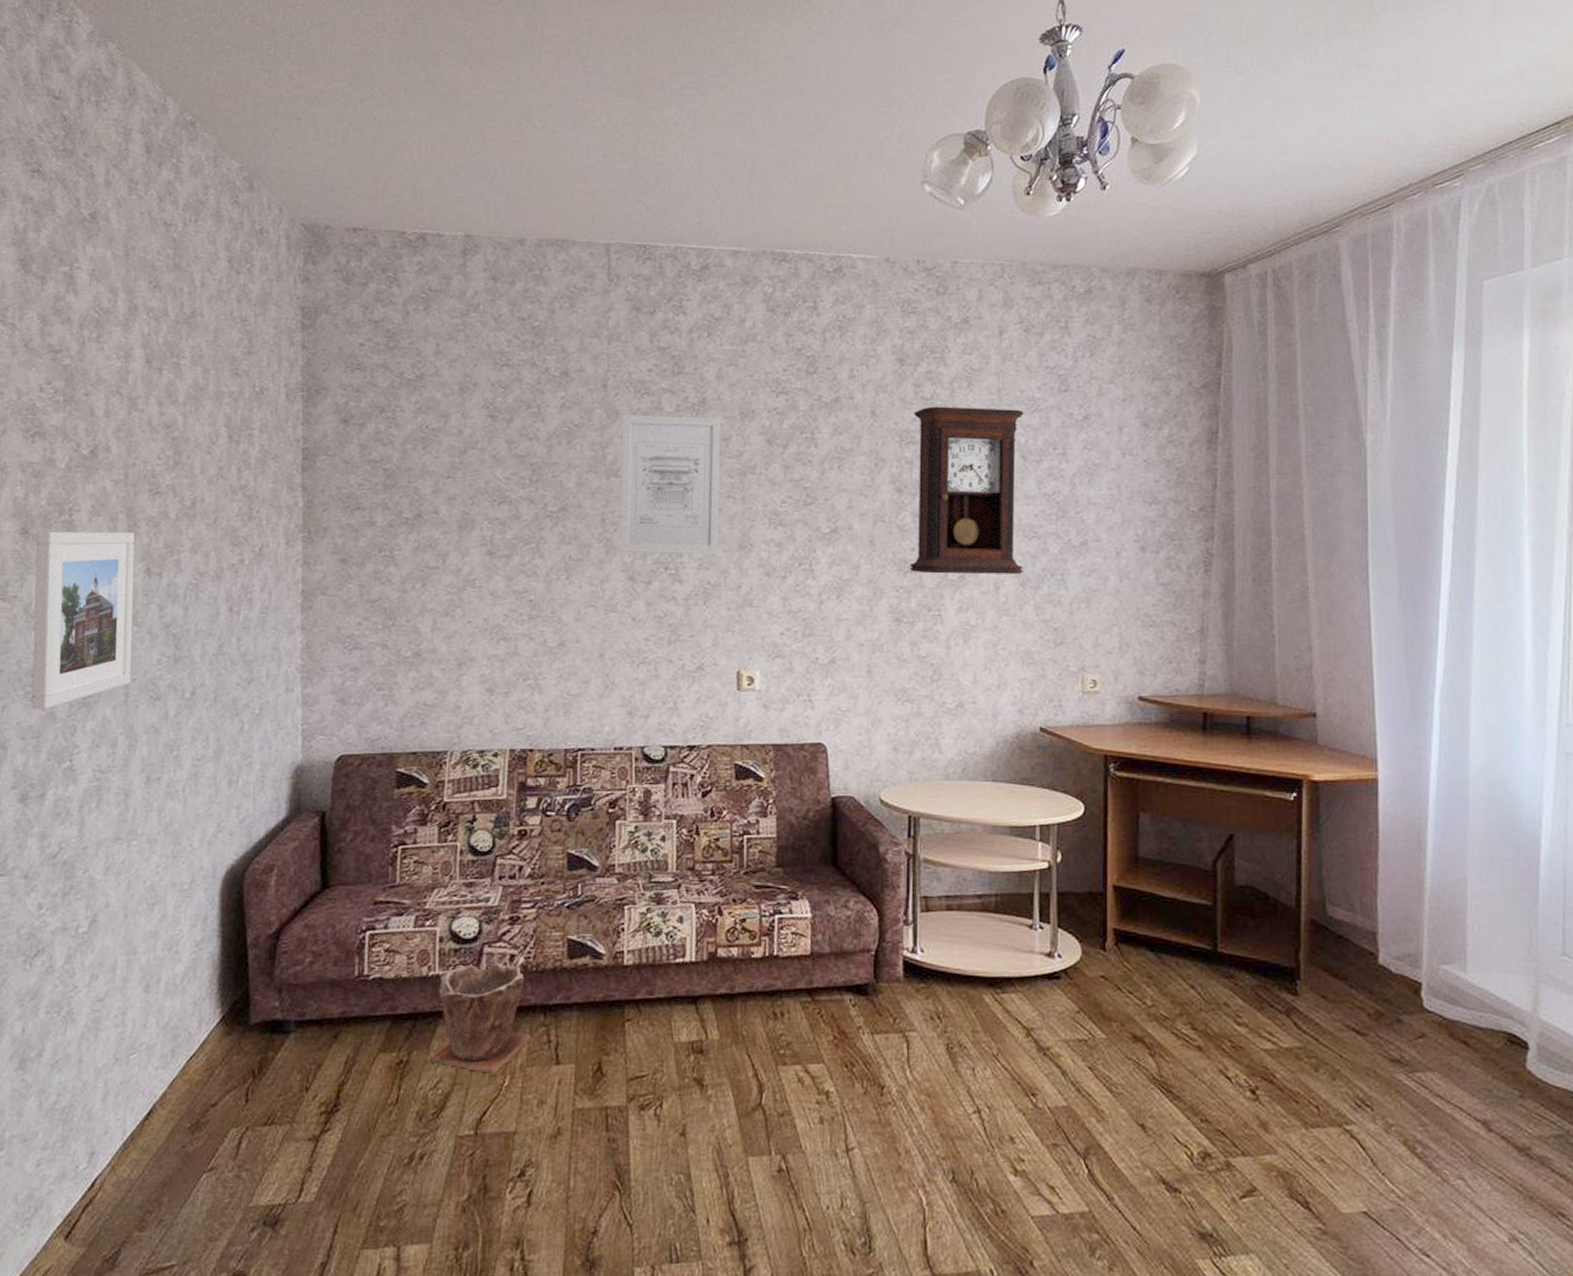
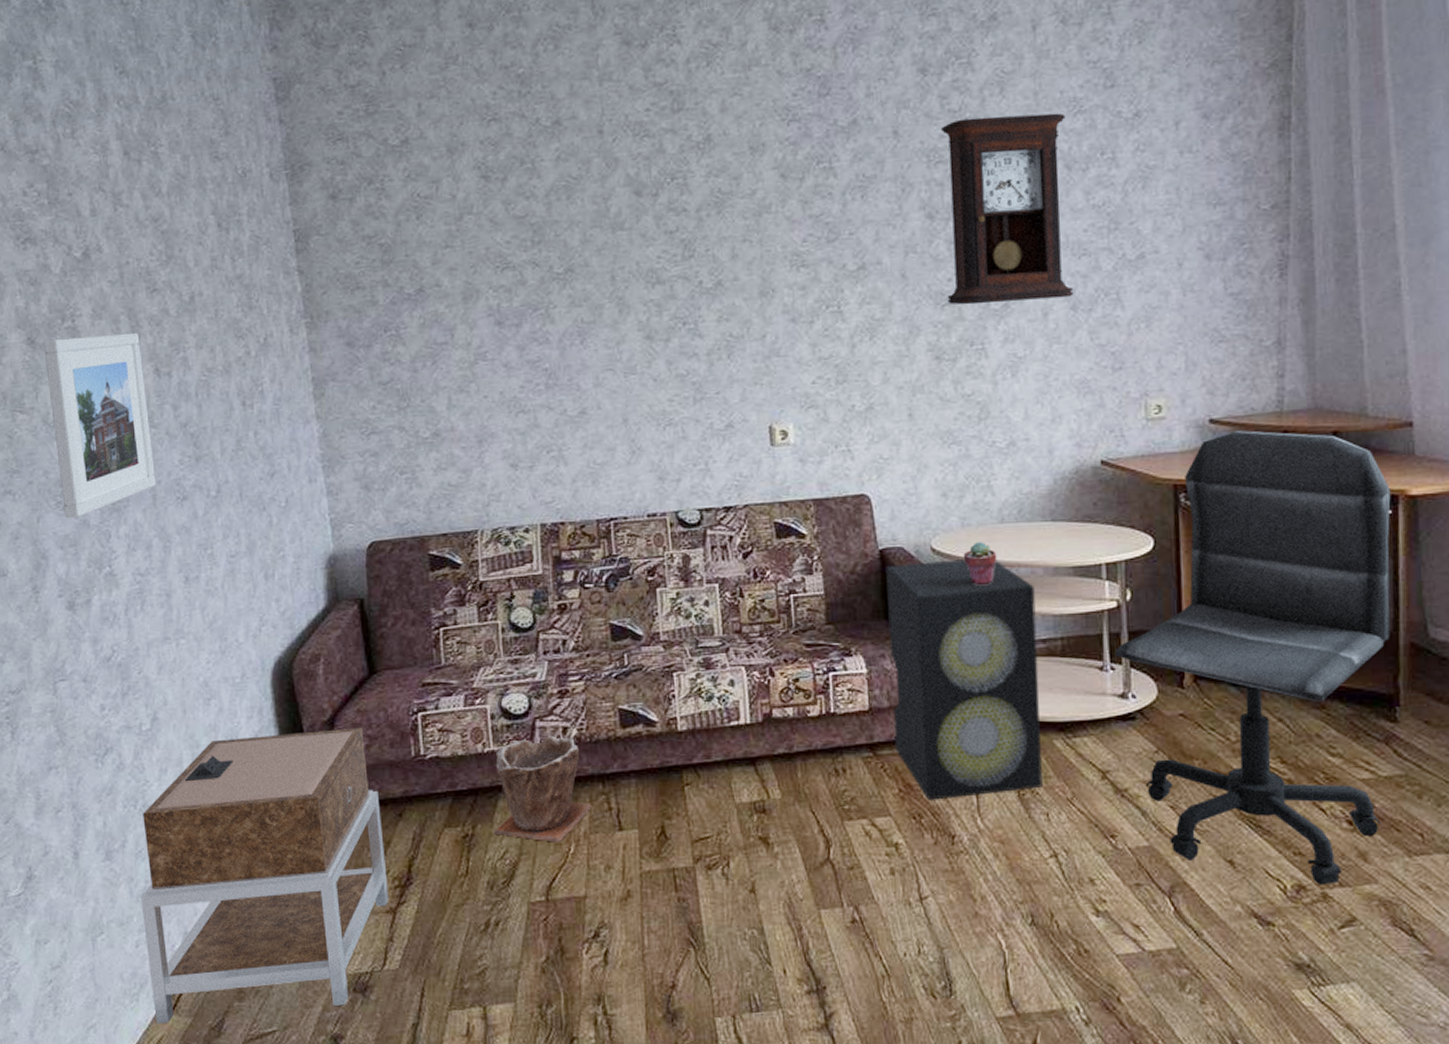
nightstand: none [46,942,316,1254] -> present [140,727,389,1024]
wall art: present [619,415,721,554] -> none [622,155,738,310]
speaker: none [833,812,973,1049] -> present [886,559,1043,800]
potted succulent: none [909,797,941,839] -> present [963,542,997,586]
office chair: none [1044,709,1296,1154] -> present [1115,430,1391,885]

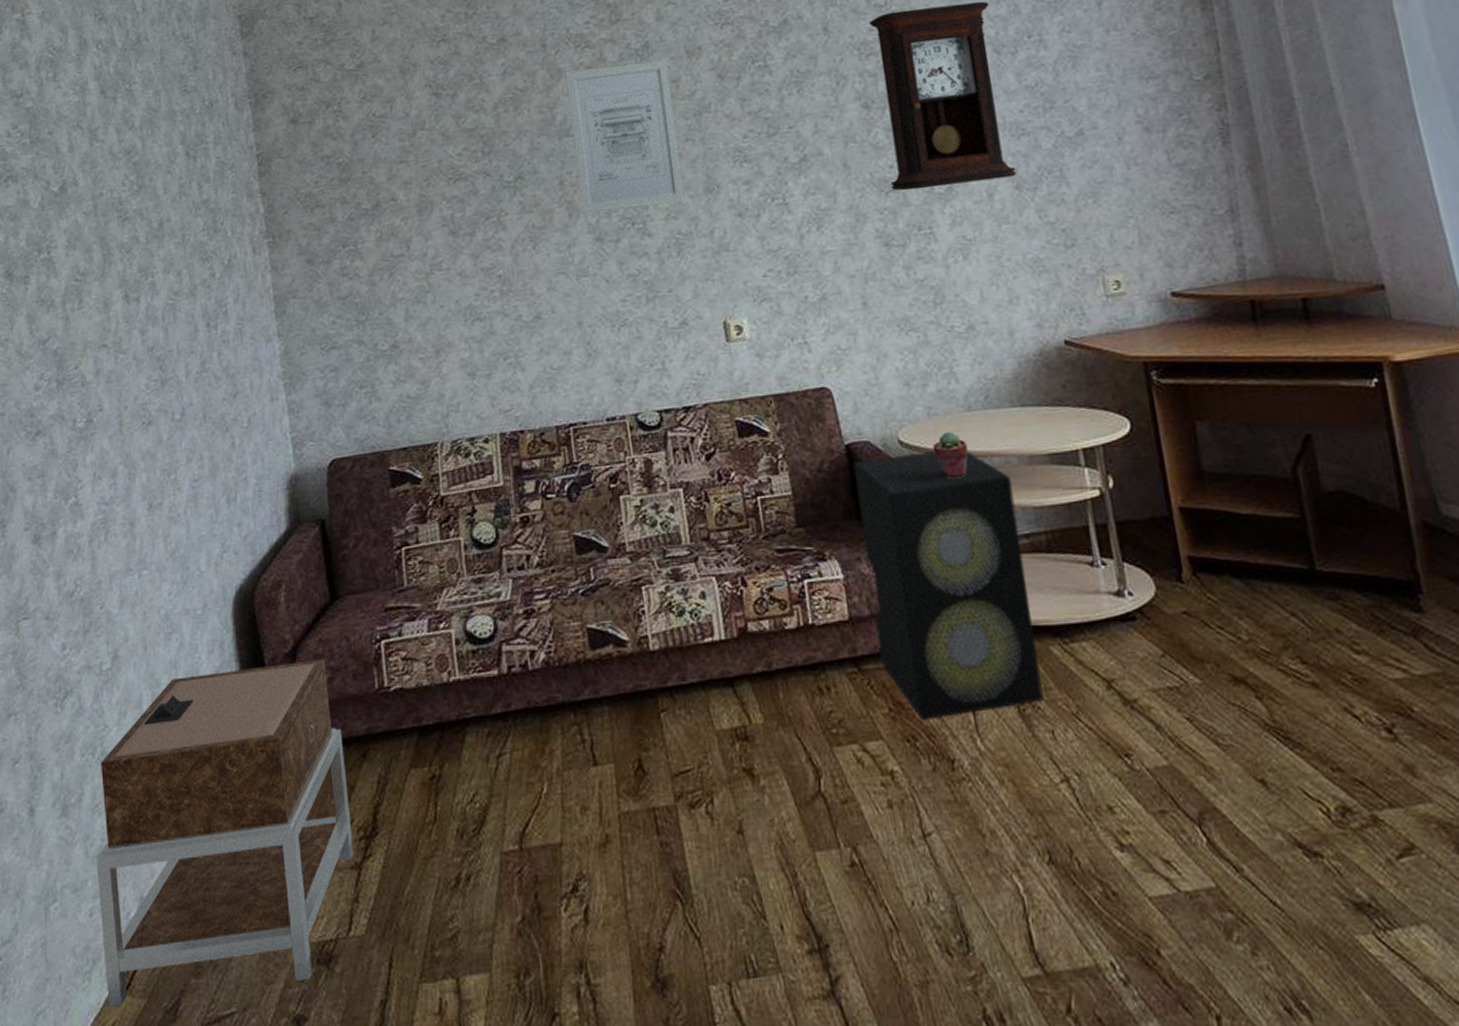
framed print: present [43,332,156,519] -> none [20,260,122,449]
plant pot: present [494,734,593,842] -> none [462,660,565,782]
wall art: none [622,155,738,310] -> present [565,60,685,213]
office chair: present [1115,430,1391,885] -> none [1103,302,1425,806]

